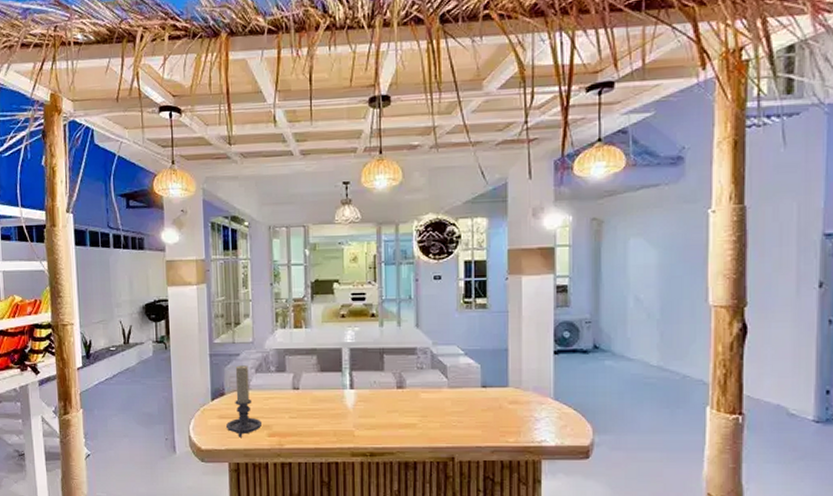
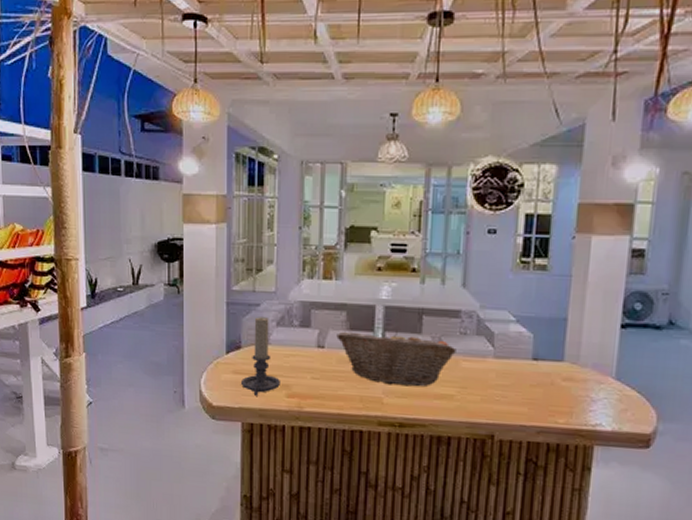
fruit basket: none [309,370,415,419] -> present [336,331,456,387]

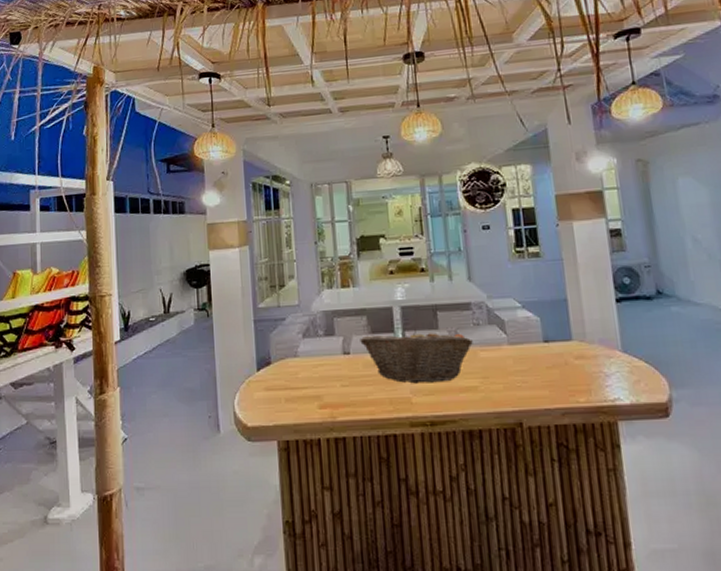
candle holder: present [240,317,282,396] -> none [272,330,313,411]

